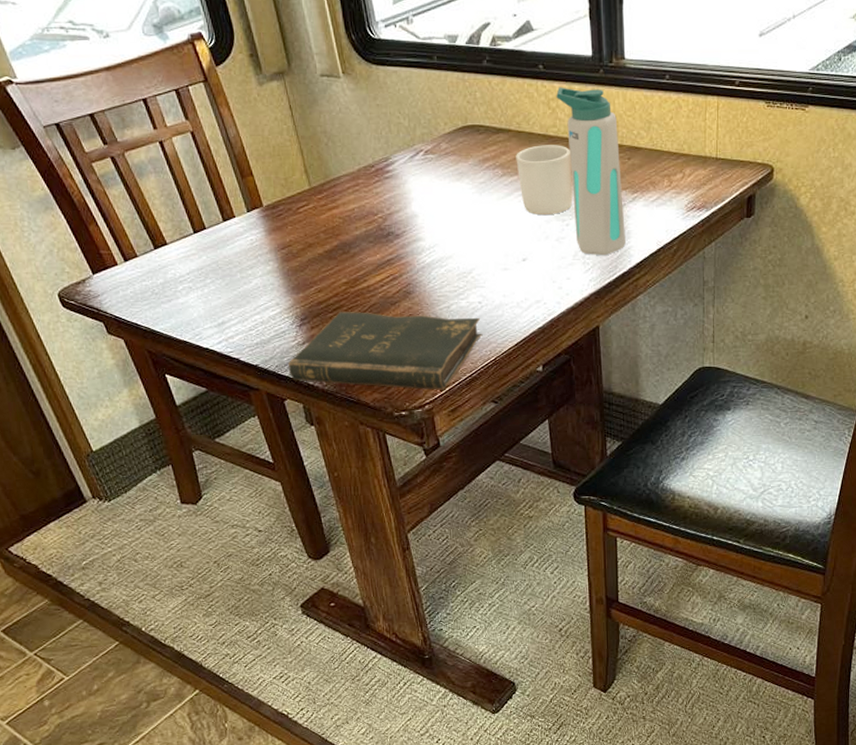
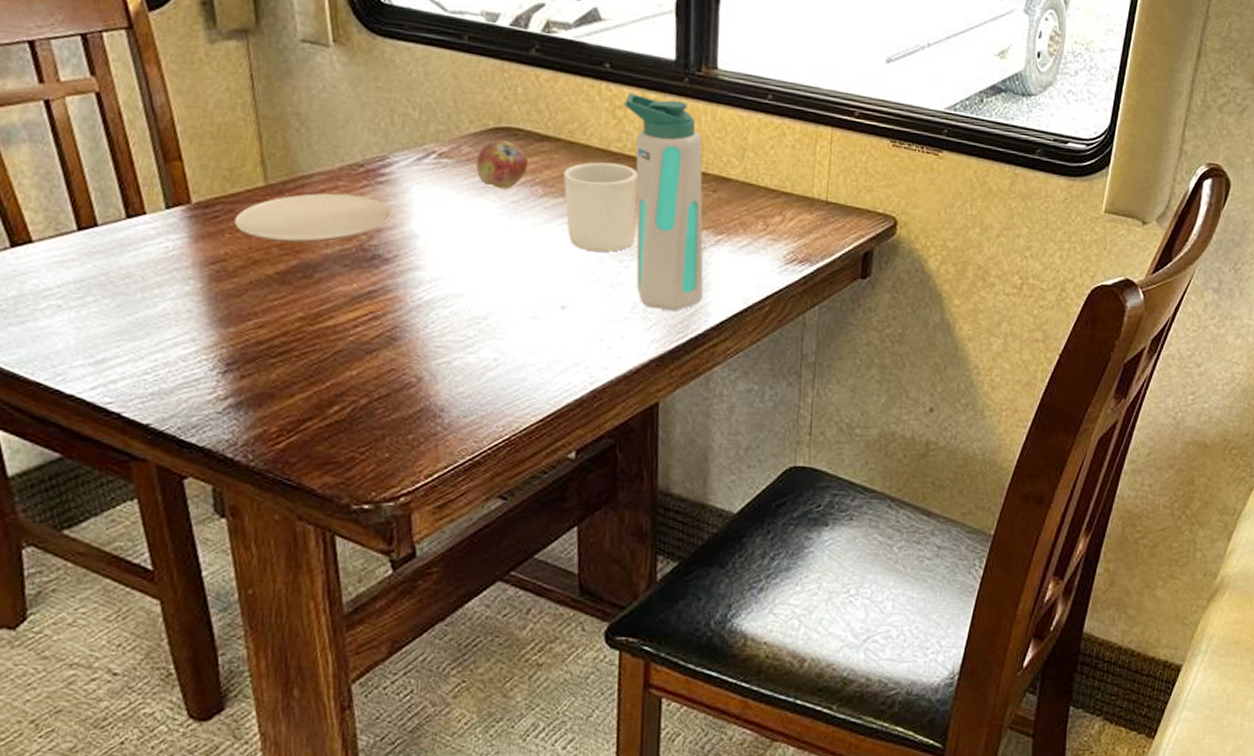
bible: present [287,311,483,390] -> none [196,356,495,477]
plate: none [293,189,398,230] -> present [234,193,392,244]
fruit: none [452,136,490,174] -> present [476,140,529,189]

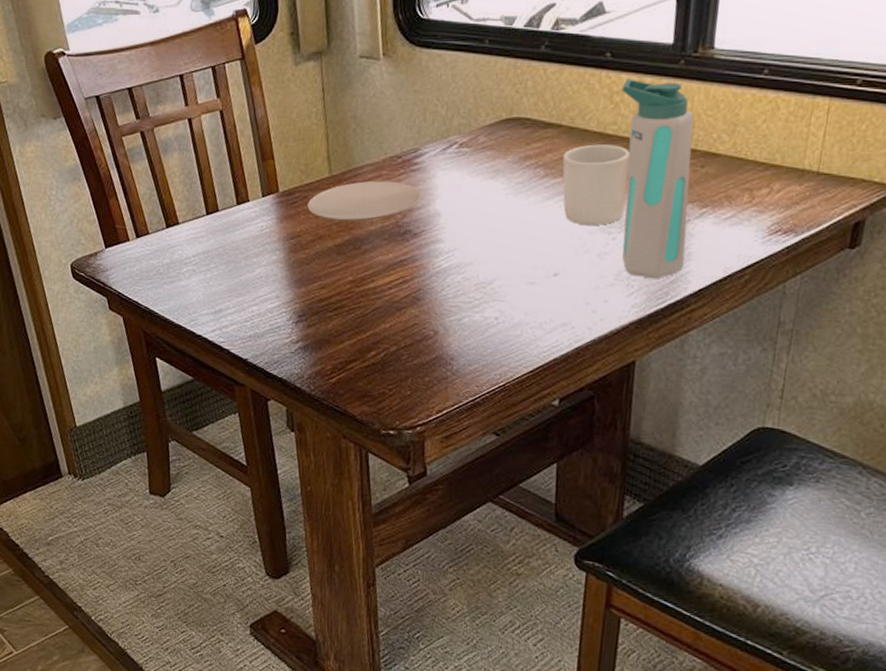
fruit: present [476,140,529,189] -> none [489,129,534,172]

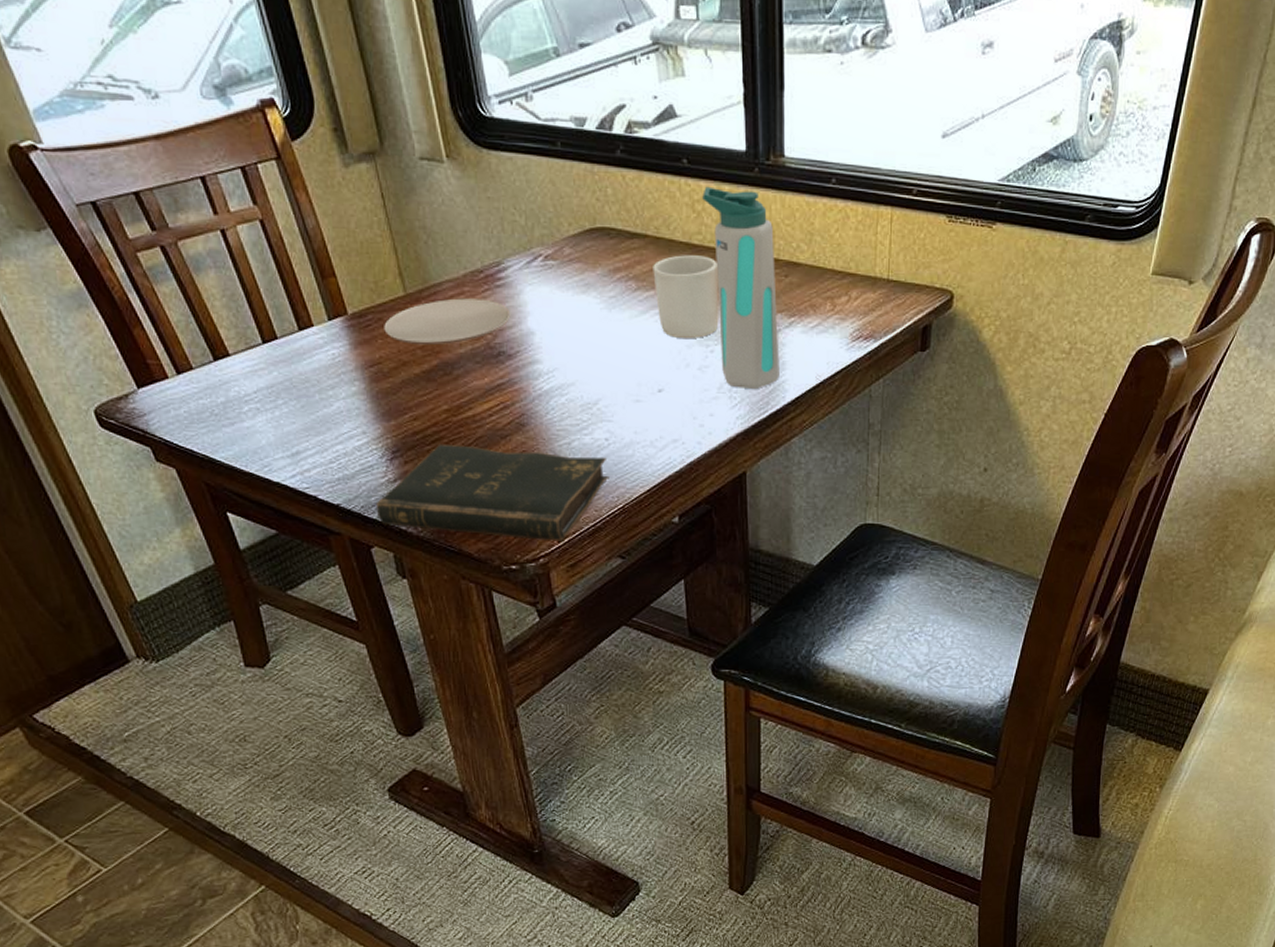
bible: none [277,311,494,413] -> present [375,443,609,541]

